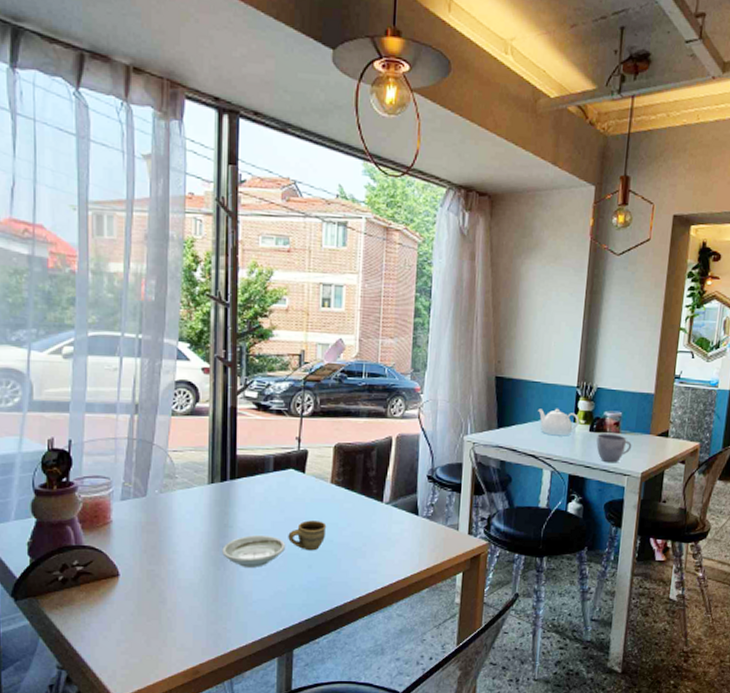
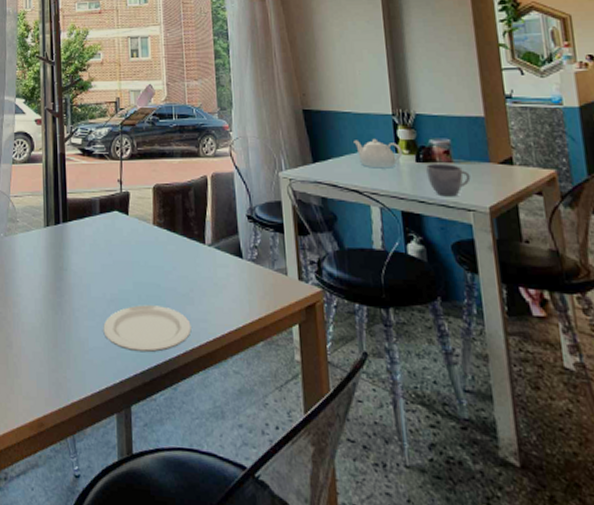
saucer: present [222,535,286,567] -> none [59,279,117,313]
plate: none [269,559,361,602] -> present [103,305,192,353]
cup: present [288,520,327,551] -> none [117,263,153,296]

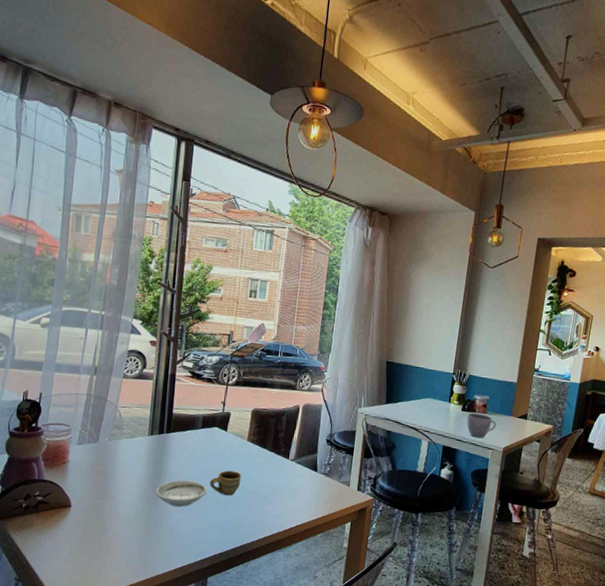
saucer: none [59,279,117,313] -> present [155,480,208,507]
plate: present [103,305,192,353] -> none [191,503,267,539]
cup: none [117,263,153,296] -> present [209,470,242,496]
teapot: present [352,138,402,169] -> none [419,389,454,414]

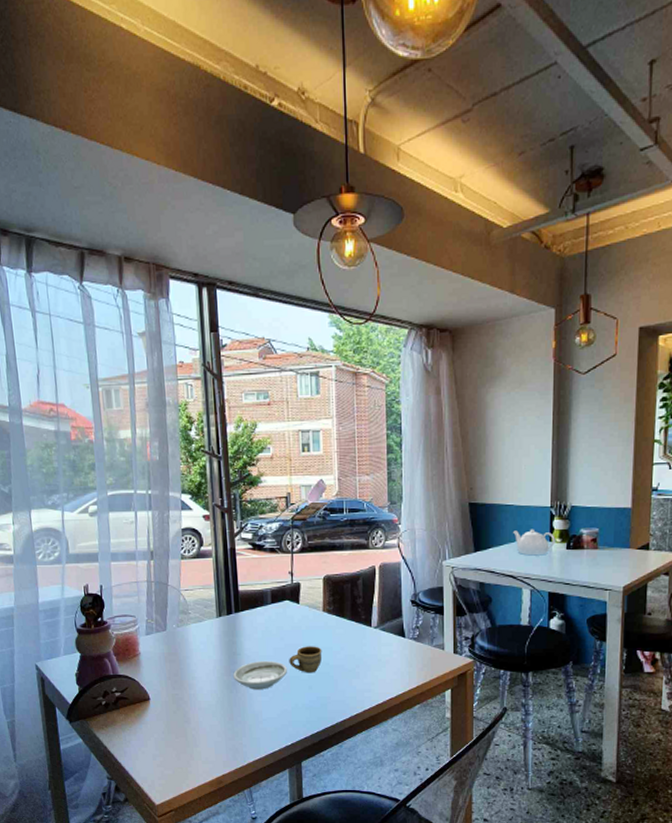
teapot: none [419,389,454,414] -> present [512,529,555,556]
cup: present [467,413,497,439] -> none [574,549,611,579]

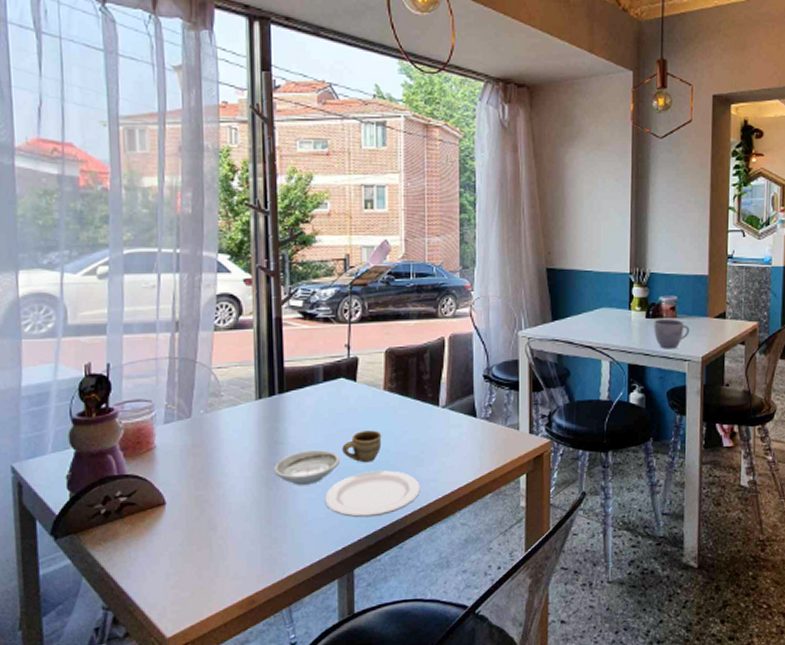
plate: none [276,681,357,719] -> present [325,470,421,518]
teapot: present [512,529,555,556] -> none [591,296,635,325]
cup: none [574,549,611,579] -> present [654,318,690,349]

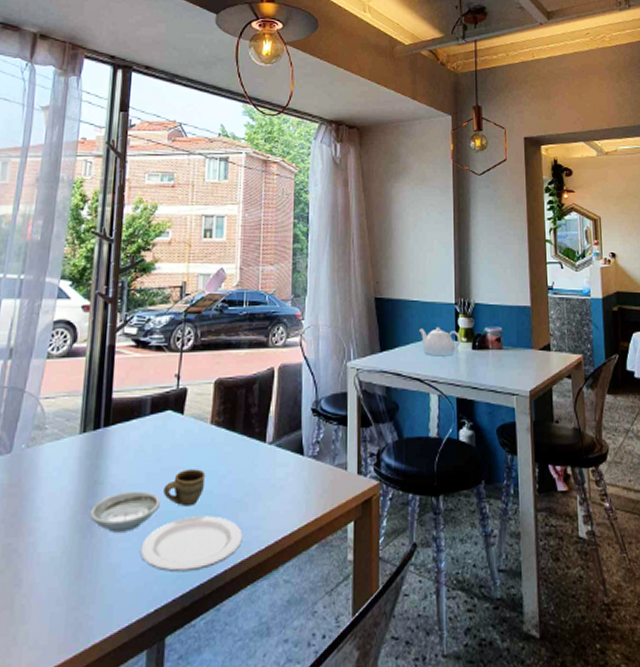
teapot: none [591,296,635,325] -> present [418,327,461,357]
cup: present [654,318,690,349] -> none [480,350,516,382]

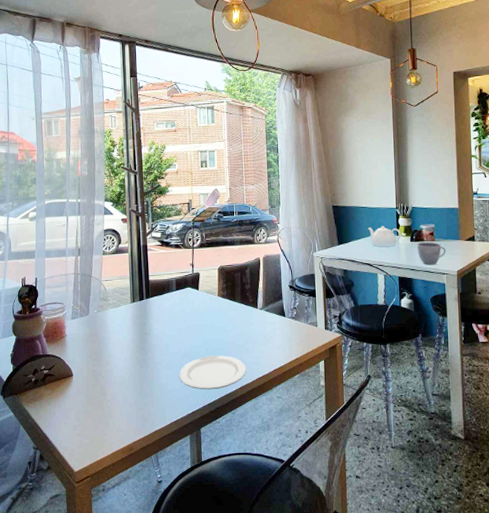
saucer: present [90,491,161,533] -> none [144,339,189,365]
cup: present [163,469,206,507] -> none [190,326,218,349]
cup: none [480,350,516,382] -> present [417,241,446,265]

